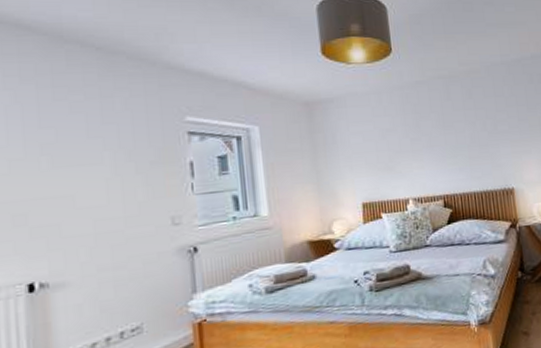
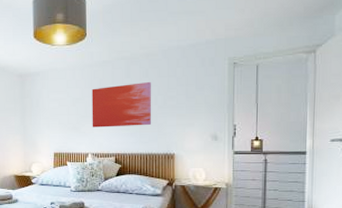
wall art: none [405,103,483,165] -> present [92,81,152,128]

